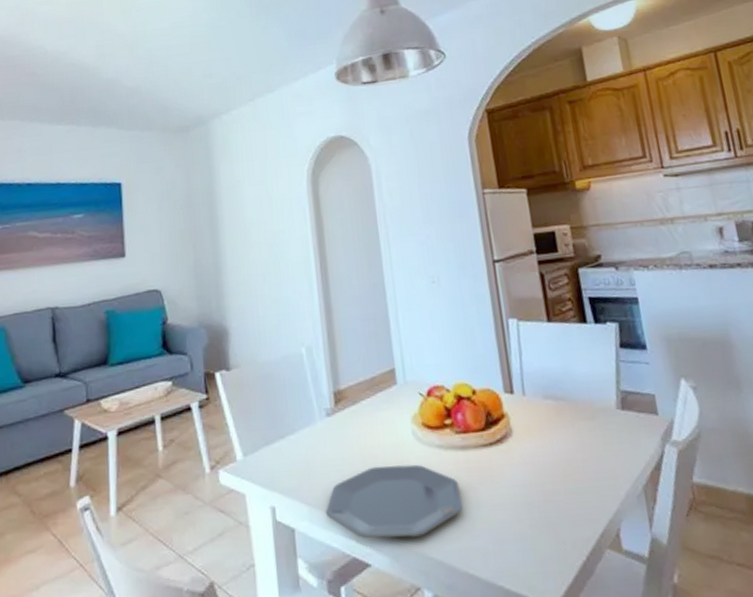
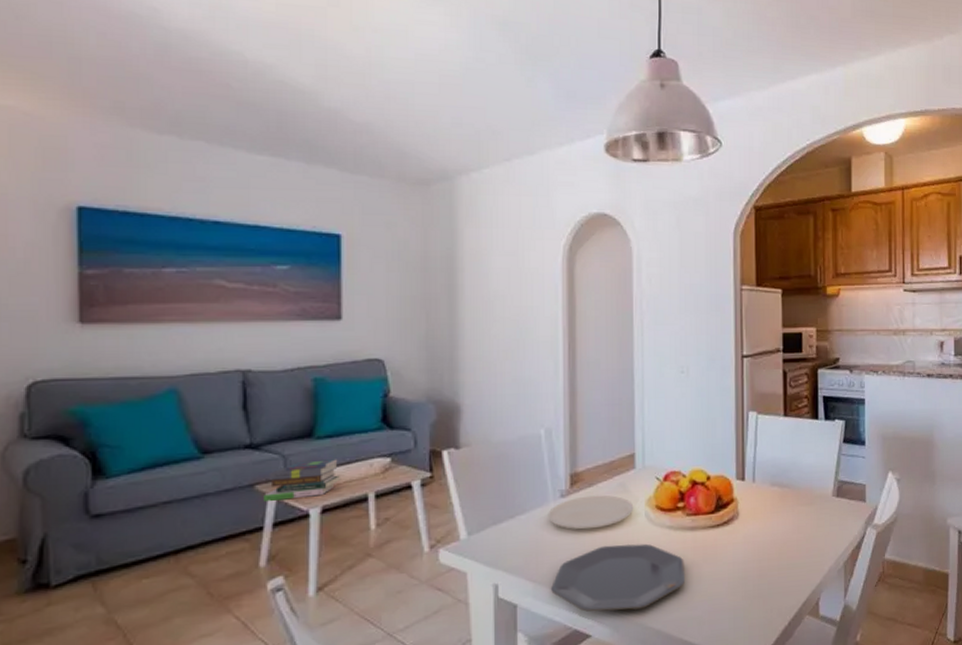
books: none [71,384,131,426] -> present [264,459,340,503]
plate: none [316,412,400,450] -> present [548,495,634,530]

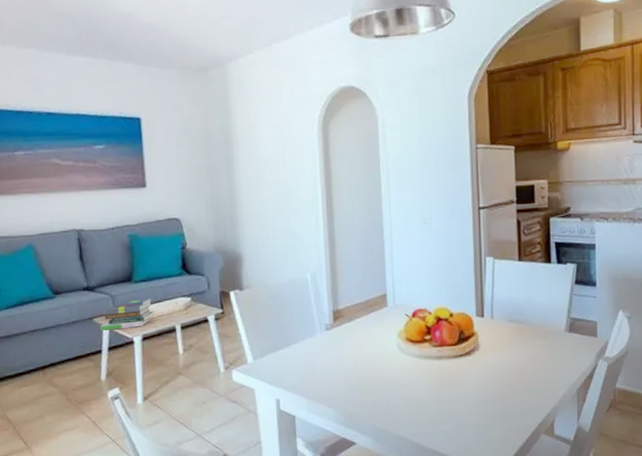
plate: present [548,495,634,530] -> none [316,328,388,357]
plate: present [550,543,685,612] -> none [321,369,433,424]

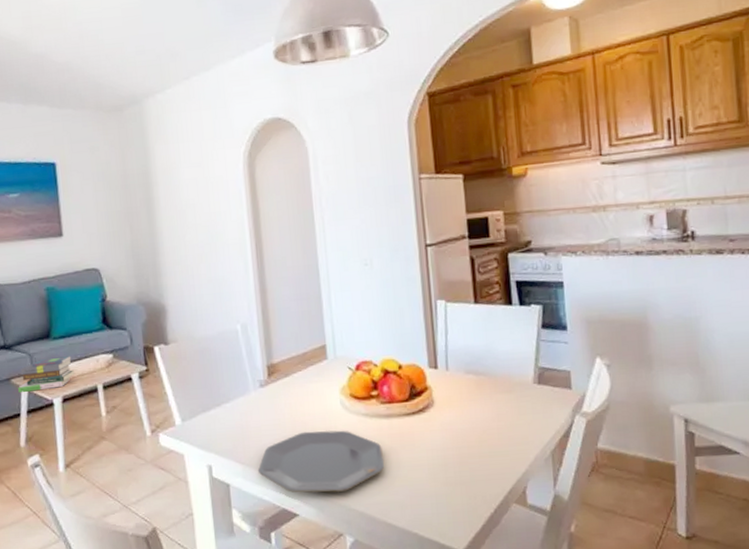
plate: none [321,369,433,424] -> present [257,430,384,493]

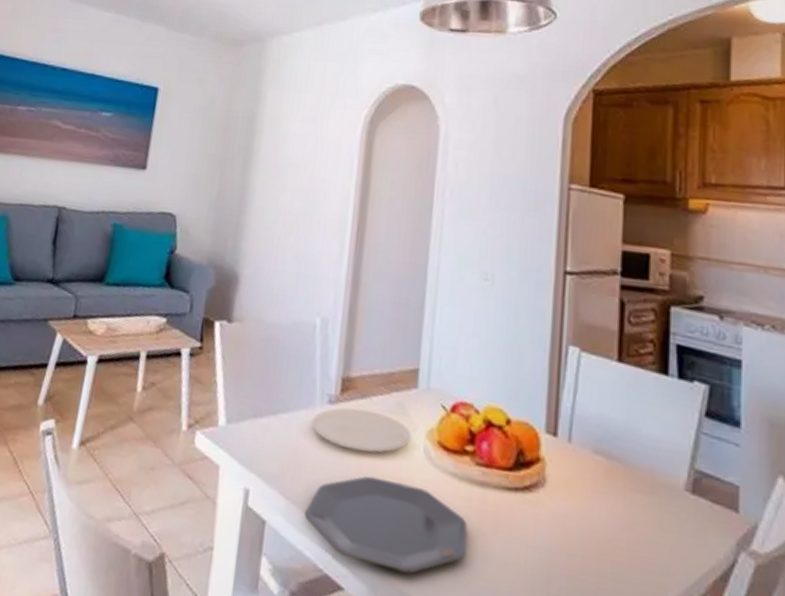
books: present [18,356,74,394] -> none [52,305,120,344]
plate: none [250,384,329,417] -> present [312,407,412,453]

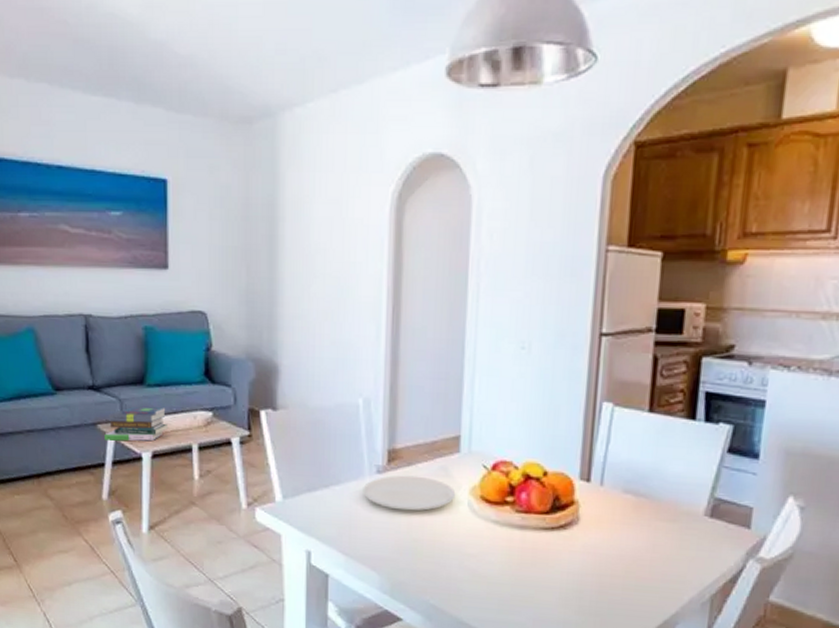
books: none [52,305,120,344] -> present [104,406,168,442]
plate: present [304,476,468,574] -> none [362,530,510,603]

